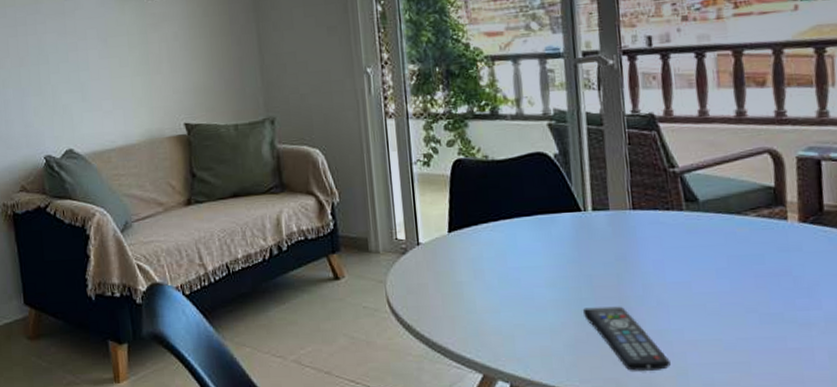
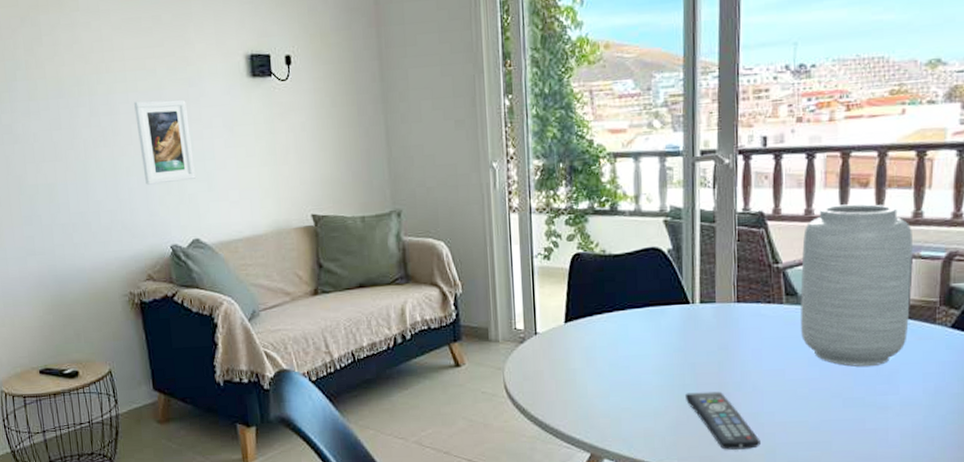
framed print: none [12,12,70,97] -> present [134,99,196,185]
vase: none [699,103,826,279] -> present [800,203,913,367]

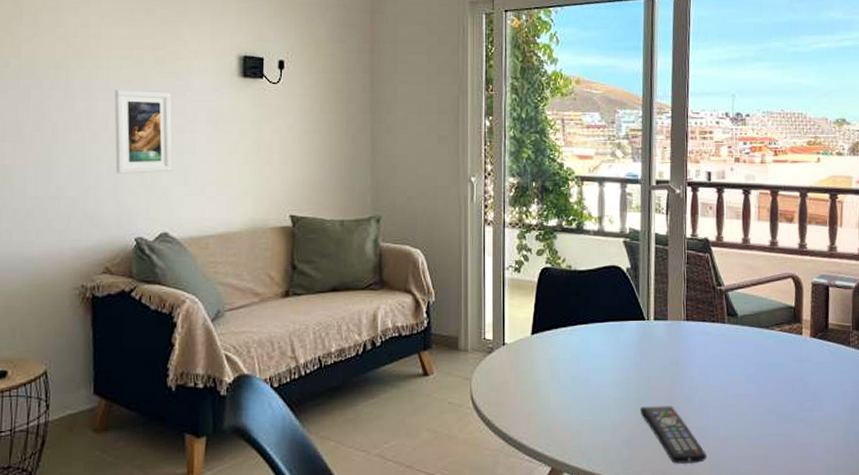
vase: present [800,203,913,367] -> none [740,236,830,384]

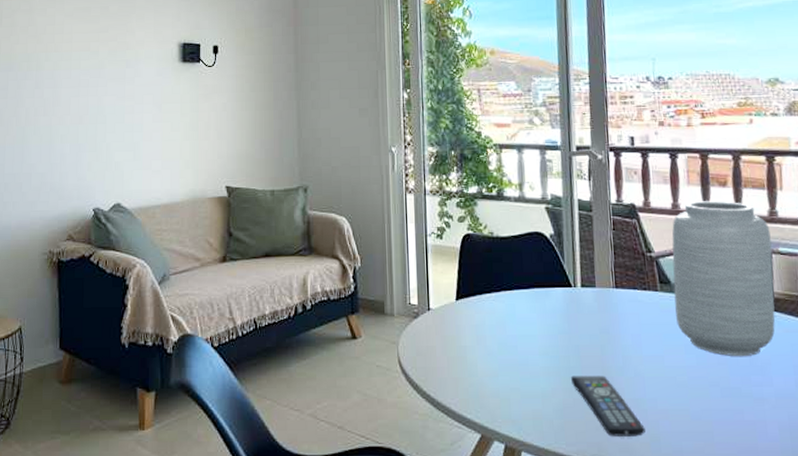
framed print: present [114,90,172,174] -> none [75,77,124,152]
vase: none [740,236,830,384] -> present [672,201,776,356]

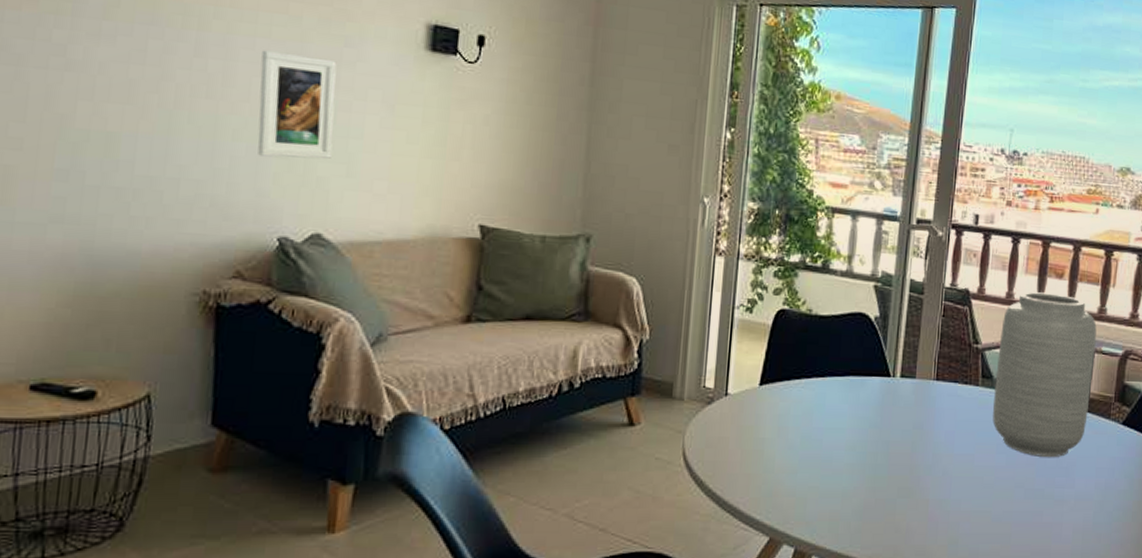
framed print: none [75,77,124,152] -> present [258,50,337,159]
remote control: present [570,375,645,436] -> none [875,474,945,539]

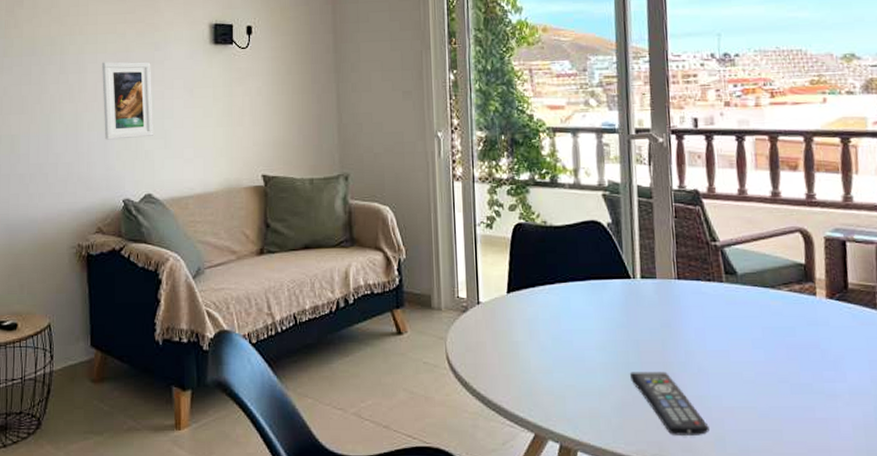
remote control: none [875,474,945,539] -> present [629,371,709,435]
vase: present [992,291,1097,457] -> none [738,186,850,350]

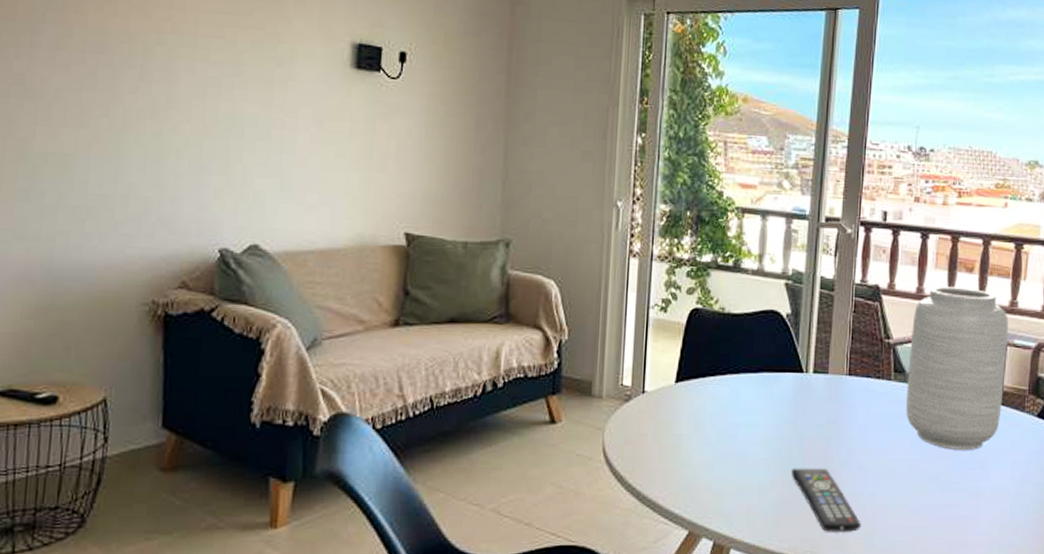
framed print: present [102,61,153,140] -> none [199,73,270,174]
vase: none [738,186,850,350] -> present [906,286,1009,450]

